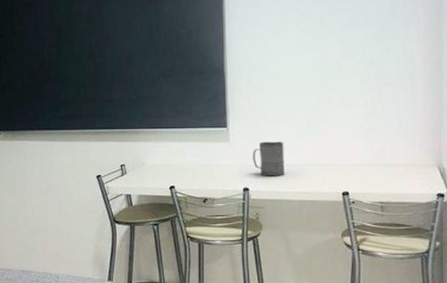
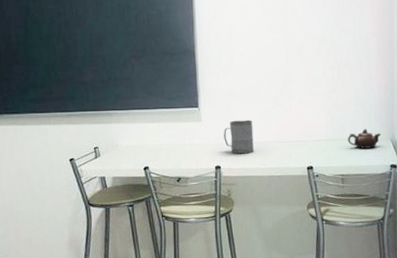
teapot: none [388,154,427,175] -> present [348,129,382,149]

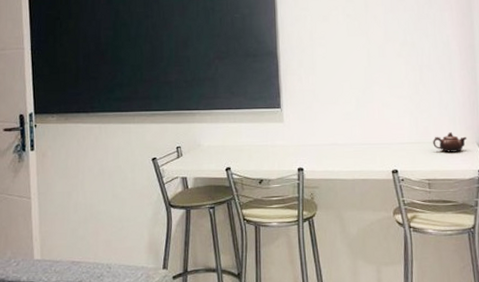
mug: present [224,120,254,154] -> none [306,121,337,156]

